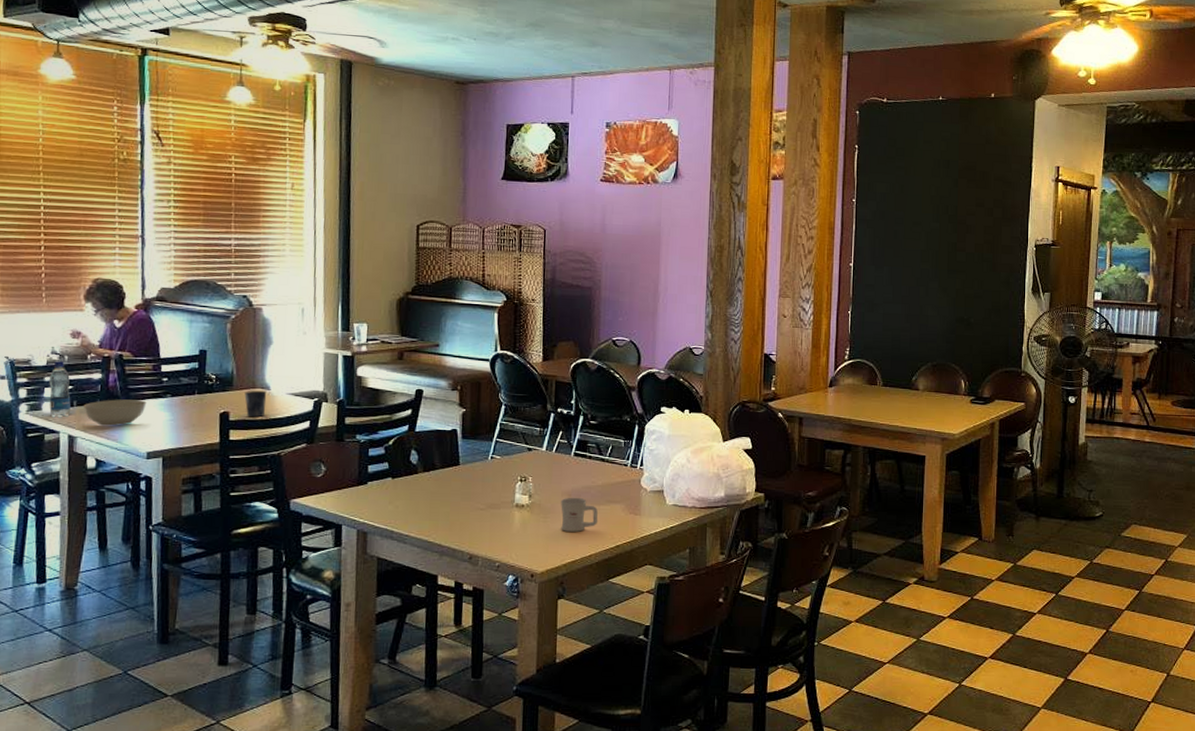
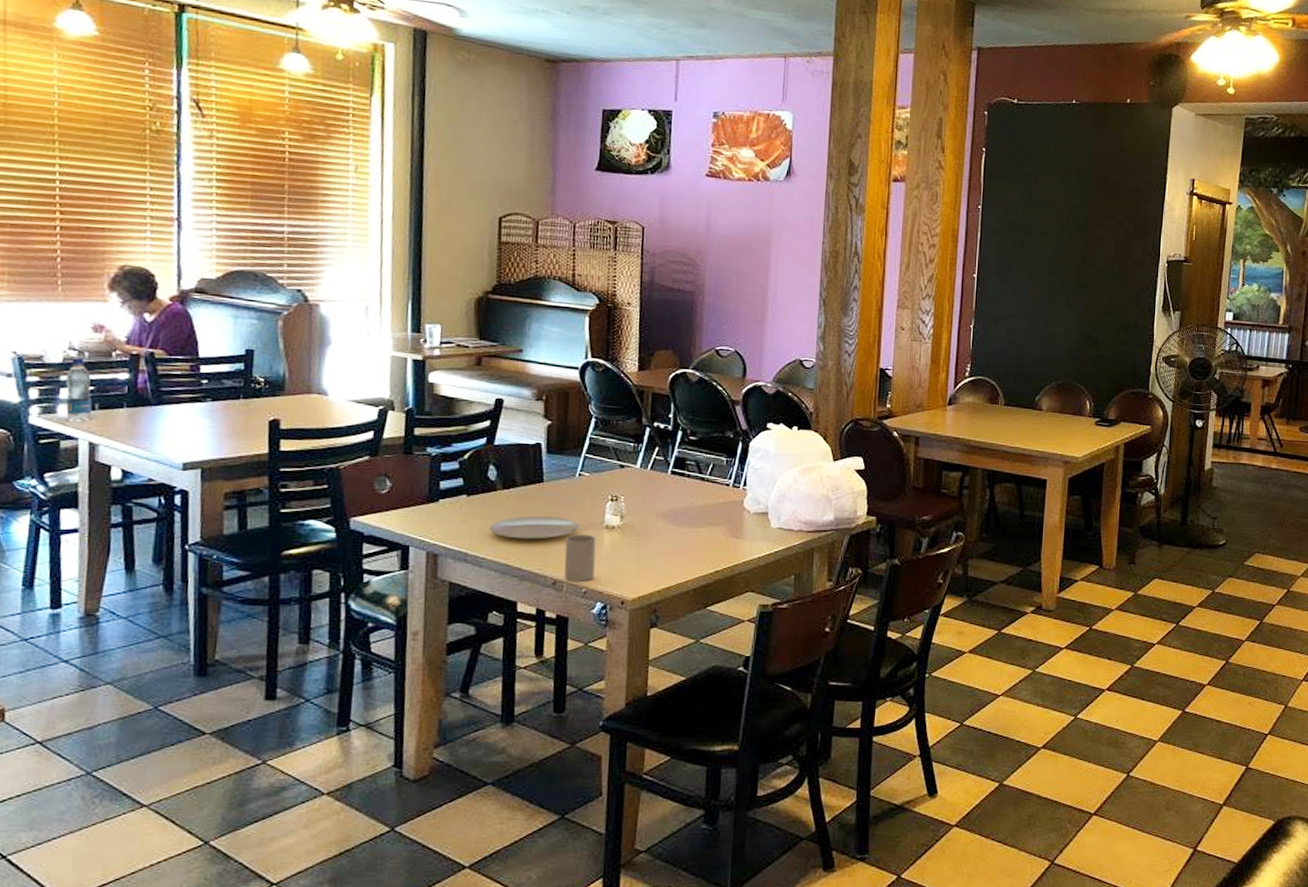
bowl: present [83,399,147,427] -> none [106,402,183,434]
cup: present [244,390,267,418] -> none [298,395,324,426]
plate: none [412,496,492,518] -> present [489,516,579,540]
cup: none [479,512,508,557] -> present [564,534,596,582]
mug: present [561,497,598,533] -> none [655,518,697,557]

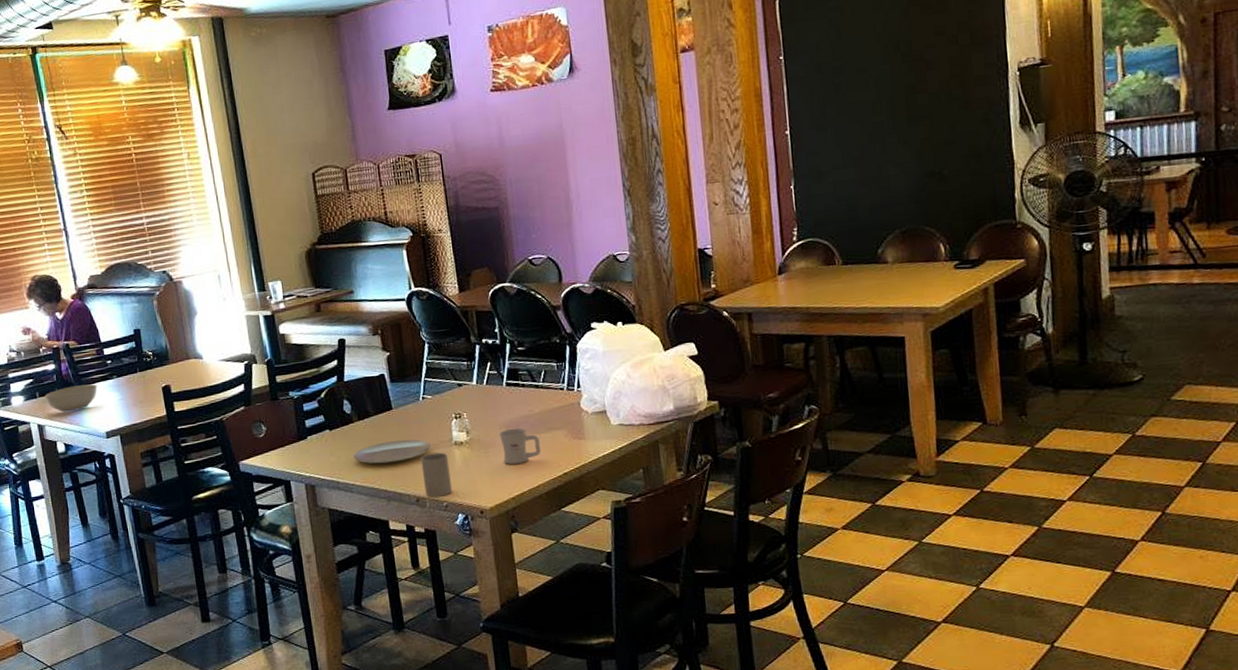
bottle: present [65,358,93,423] -> none [12,357,36,410]
bowl: none [106,402,183,434] -> present [44,384,98,413]
mug: none [655,518,697,557] -> present [499,428,542,465]

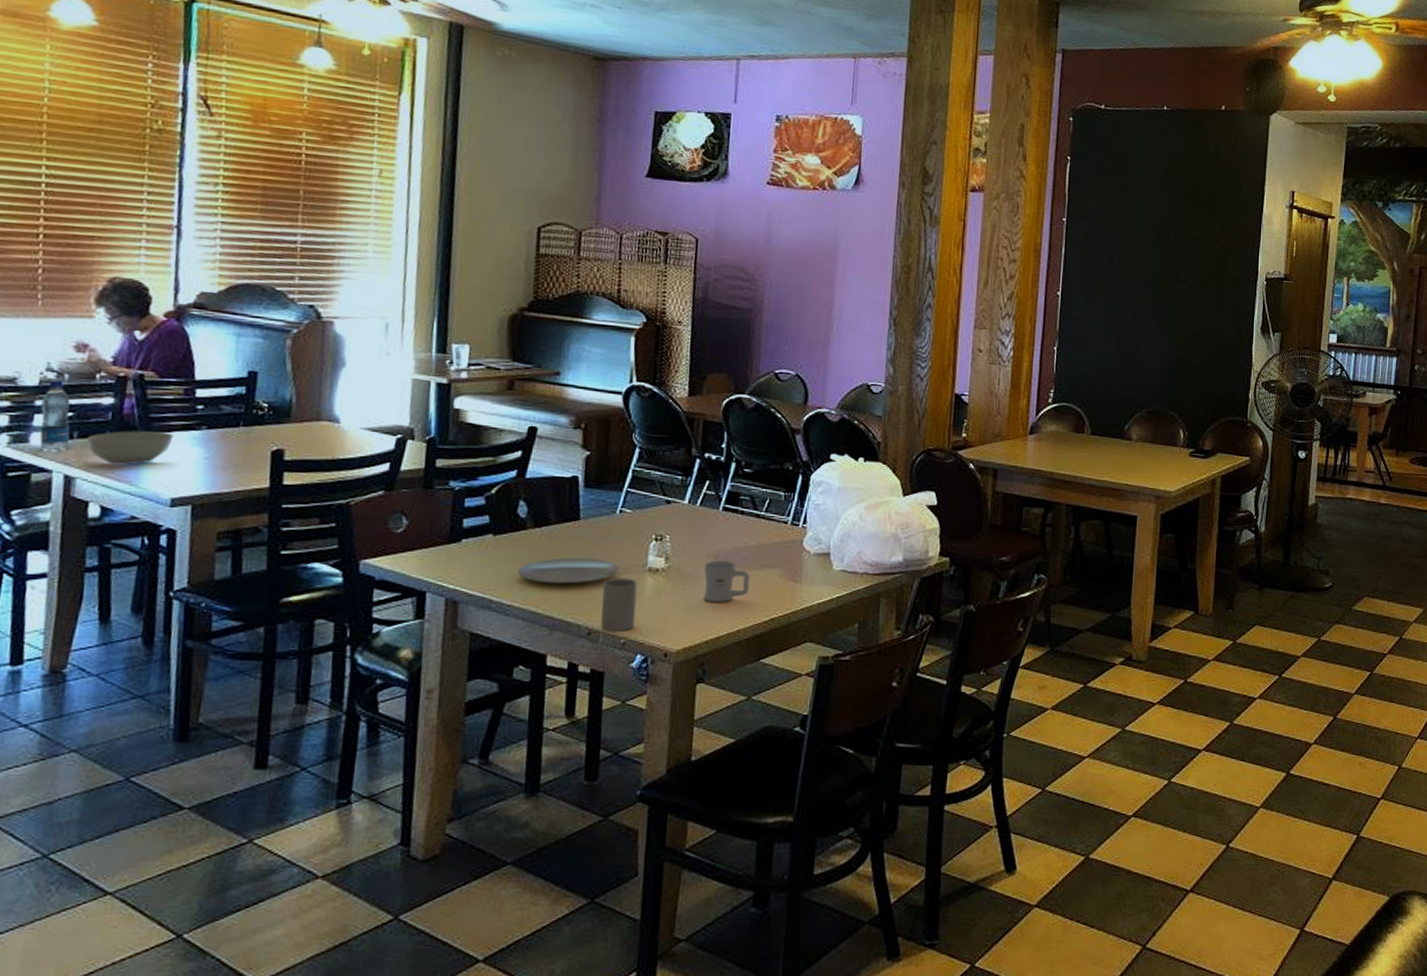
bottle: none [12,357,36,410] -> present [40,380,71,453]

